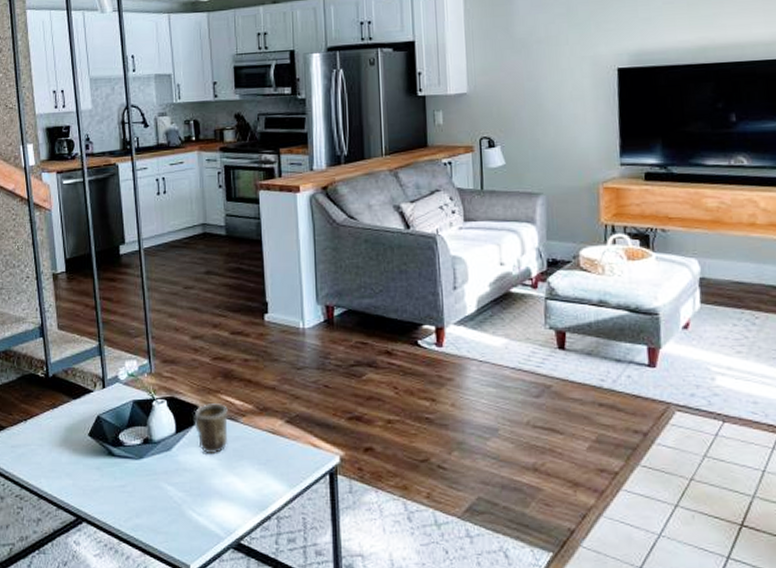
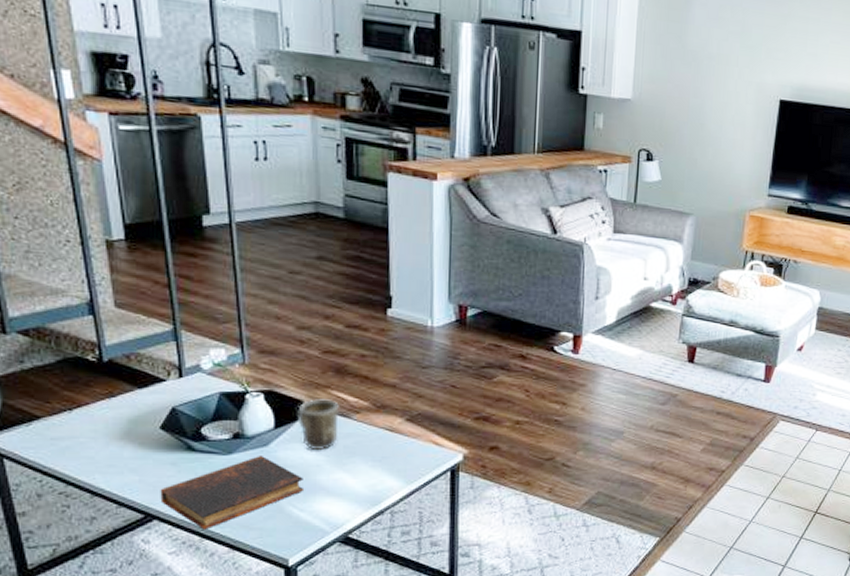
book: none [88,460,202,533] -> present [160,456,305,530]

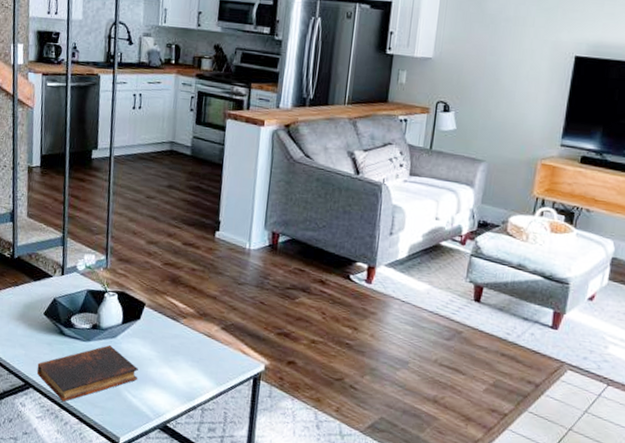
mug: present [297,399,339,451] -> none [139,302,171,347]

